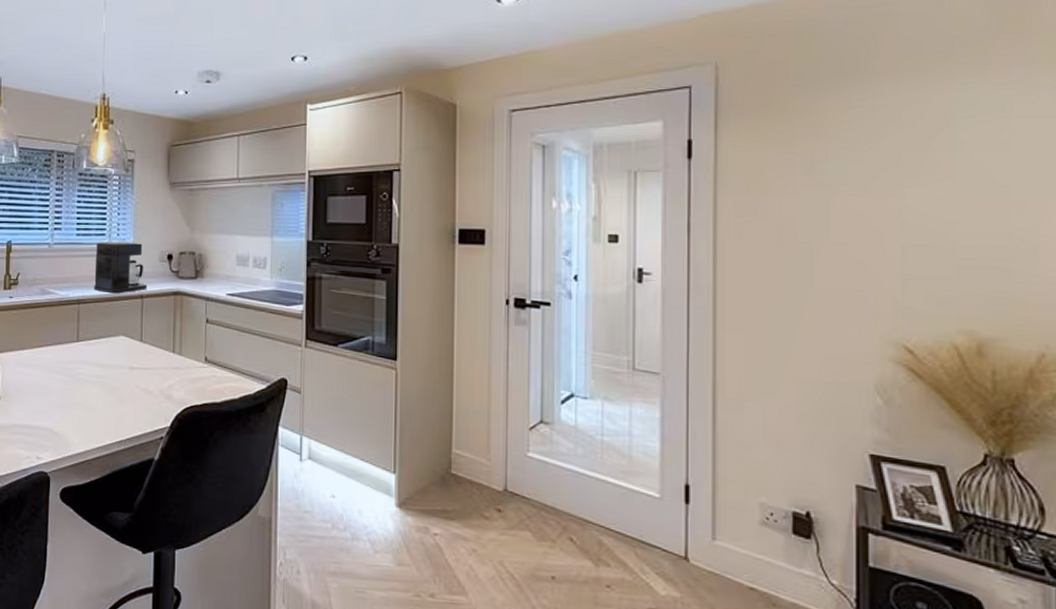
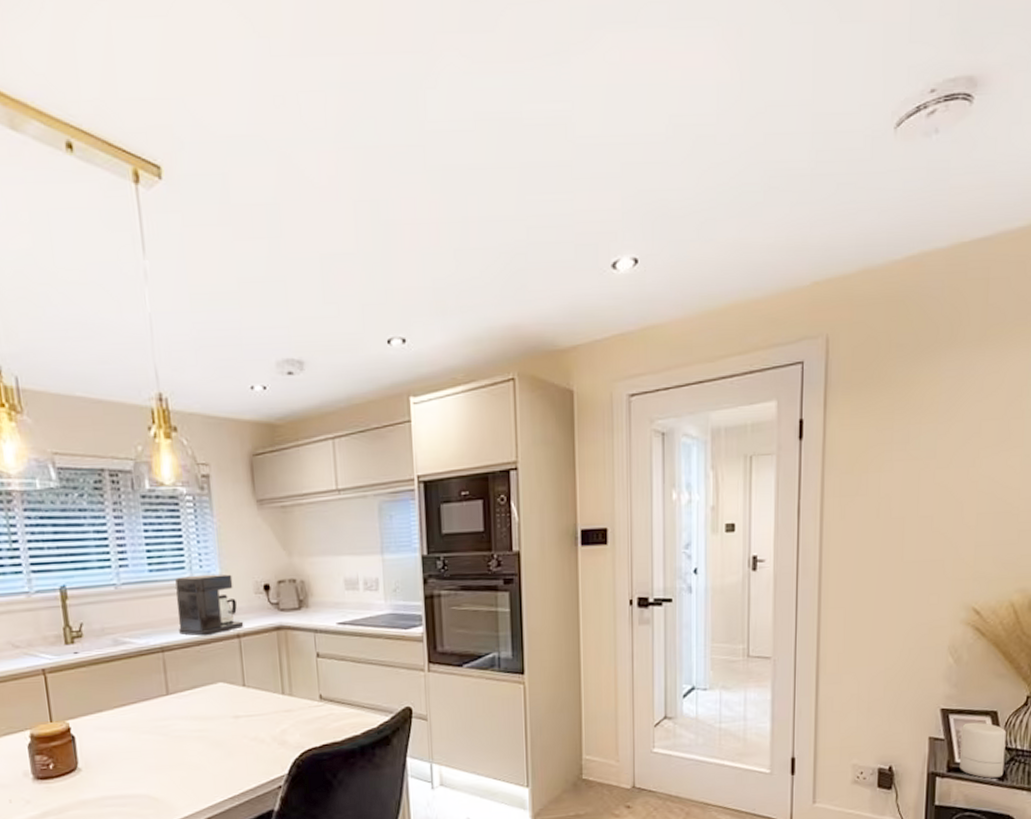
candle: none [899,475,960,547] -> present [960,722,1006,778]

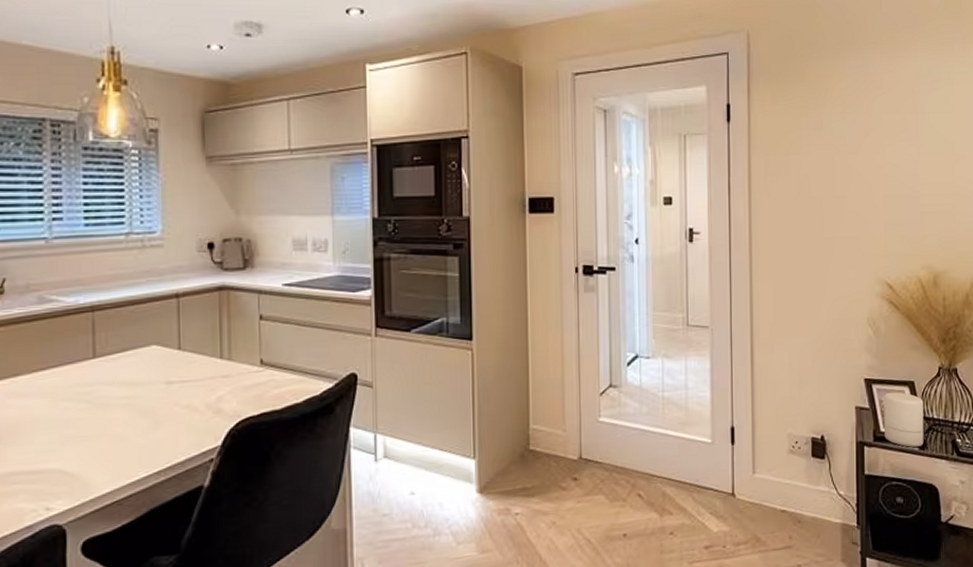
coffee maker: present [175,574,244,636] -> none [112,230,184,295]

